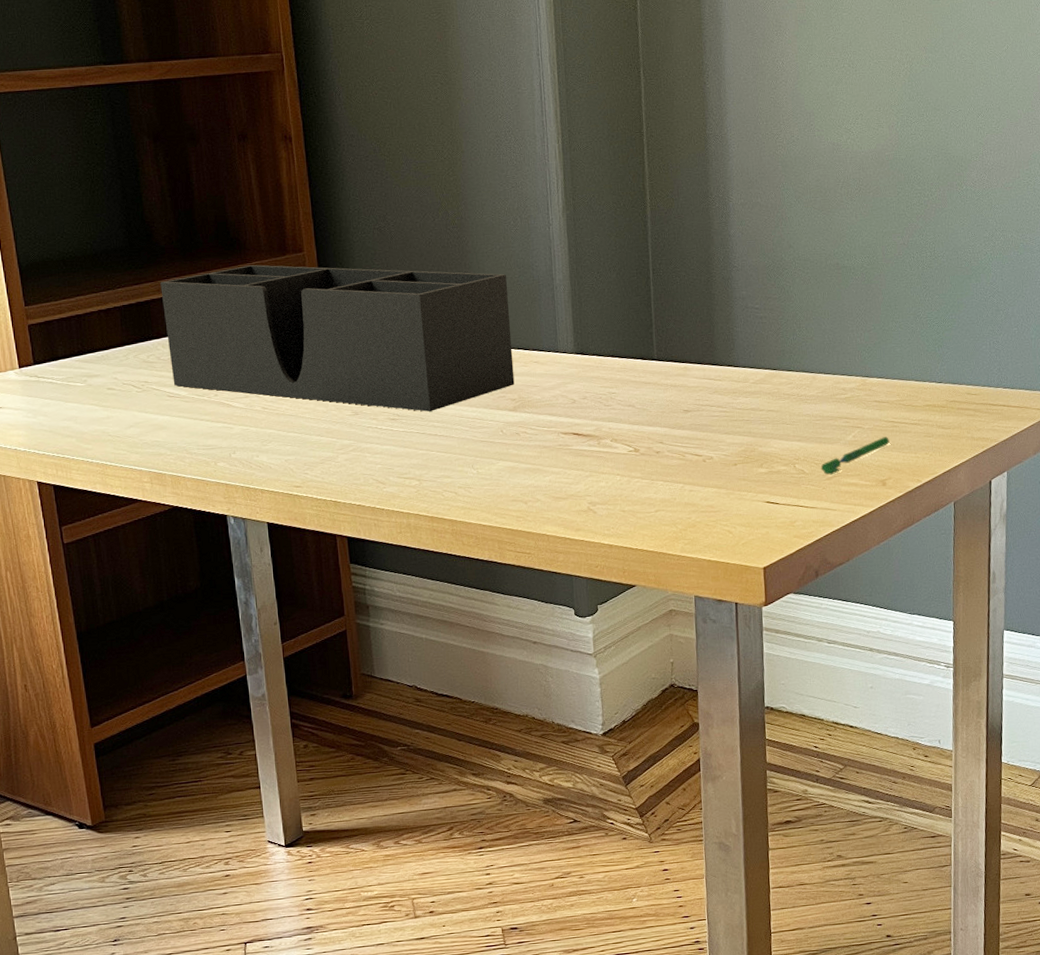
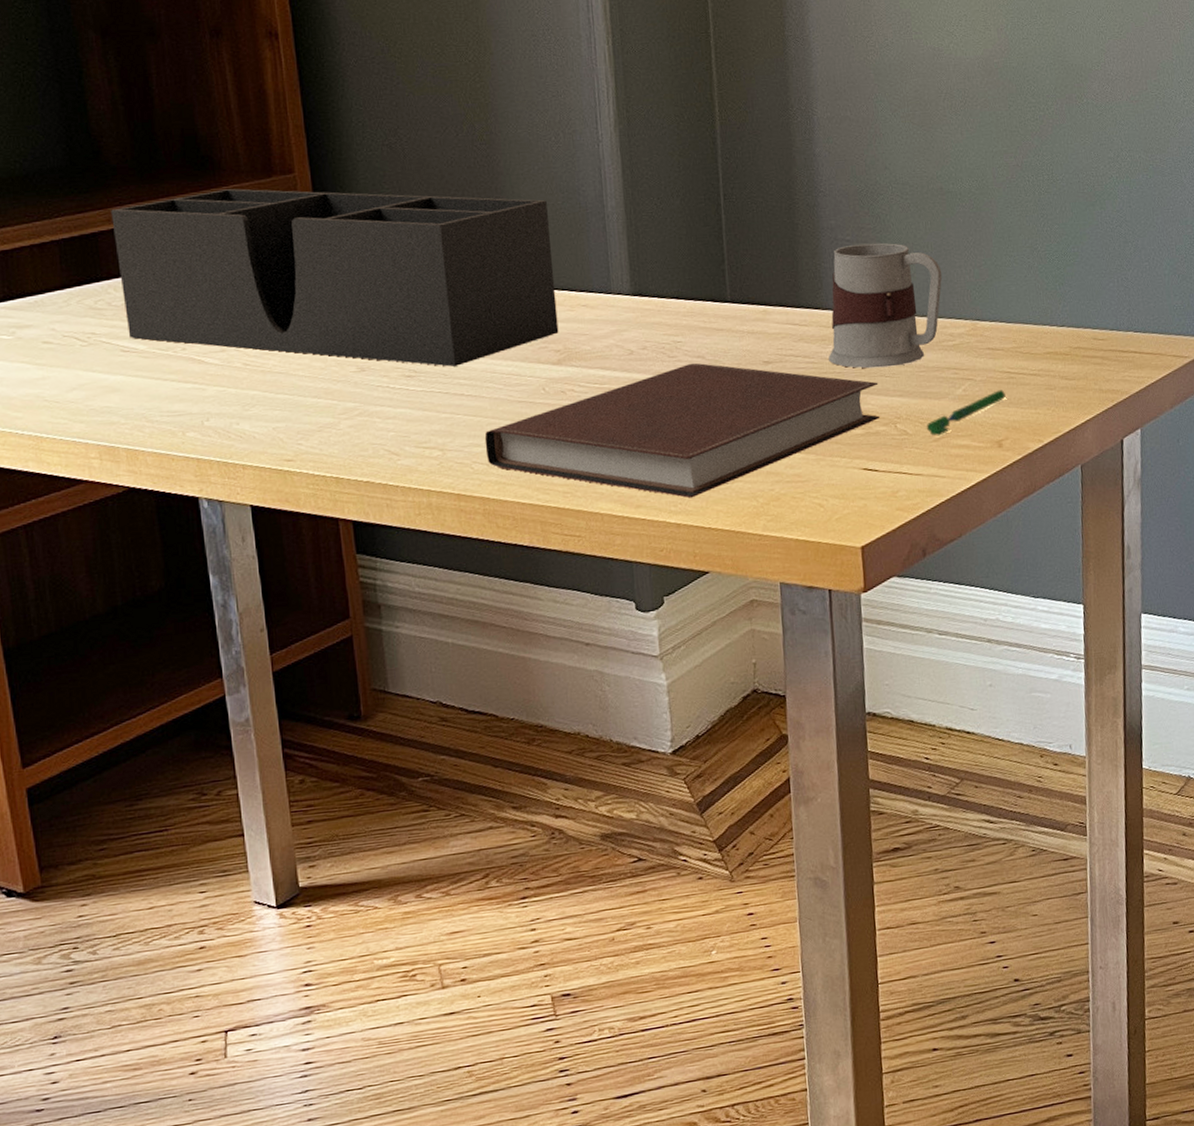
notebook: none [453,410,781,524] -> present [484,363,879,499]
mug: none [739,310,837,417] -> present [829,242,943,369]

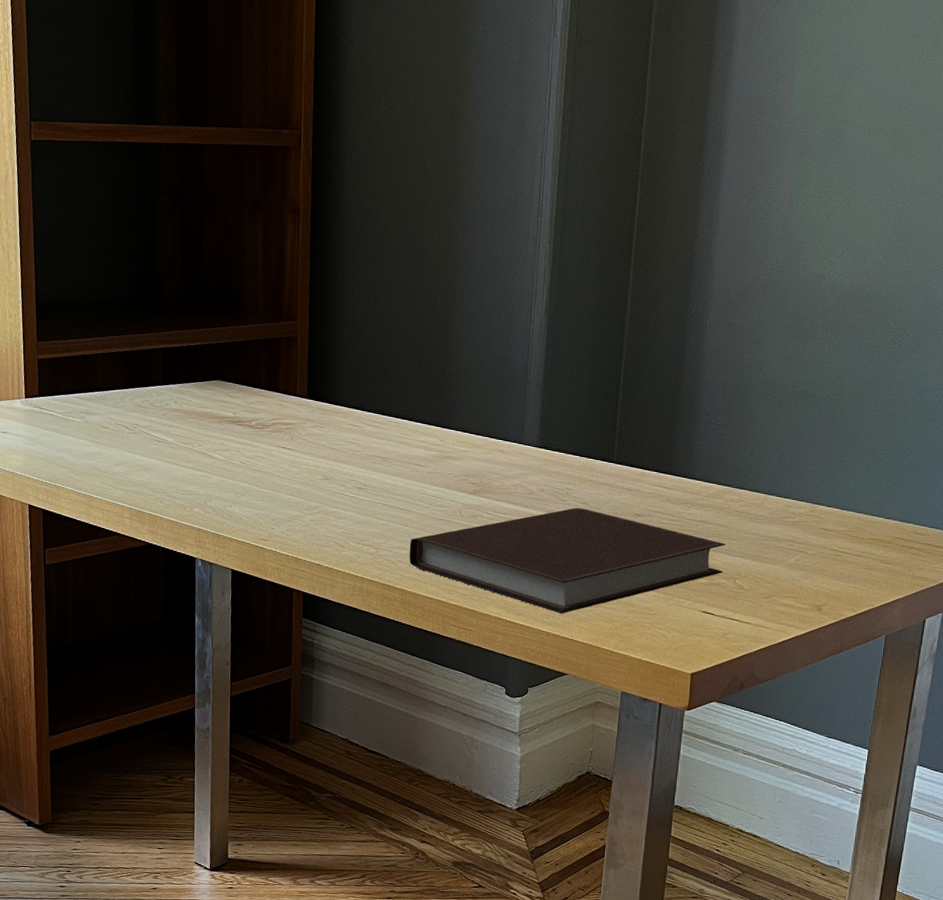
desk organizer: present [111,188,559,367] -> none [161,327,483,485]
mug: present [829,242,943,369] -> none [688,429,794,533]
pen: present [926,390,1006,436] -> none [759,564,831,594]

